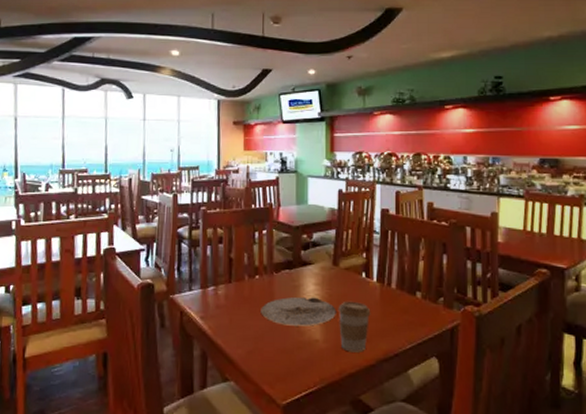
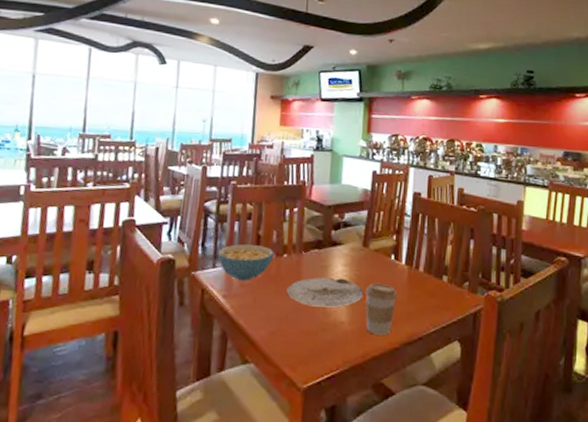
cereal bowl: none [193,266,247,303] -> present [218,244,274,281]

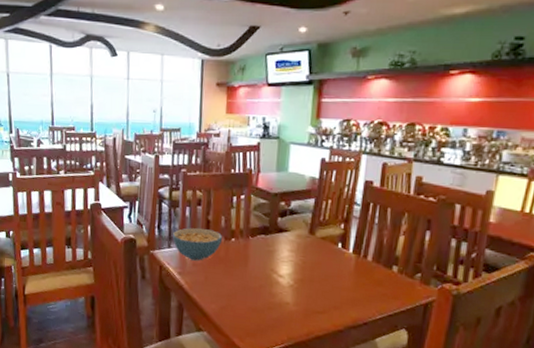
plate: present [286,277,364,308] -> none [235,261,309,290]
coffee cup: present [365,283,398,335] -> none [310,269,344,318]

